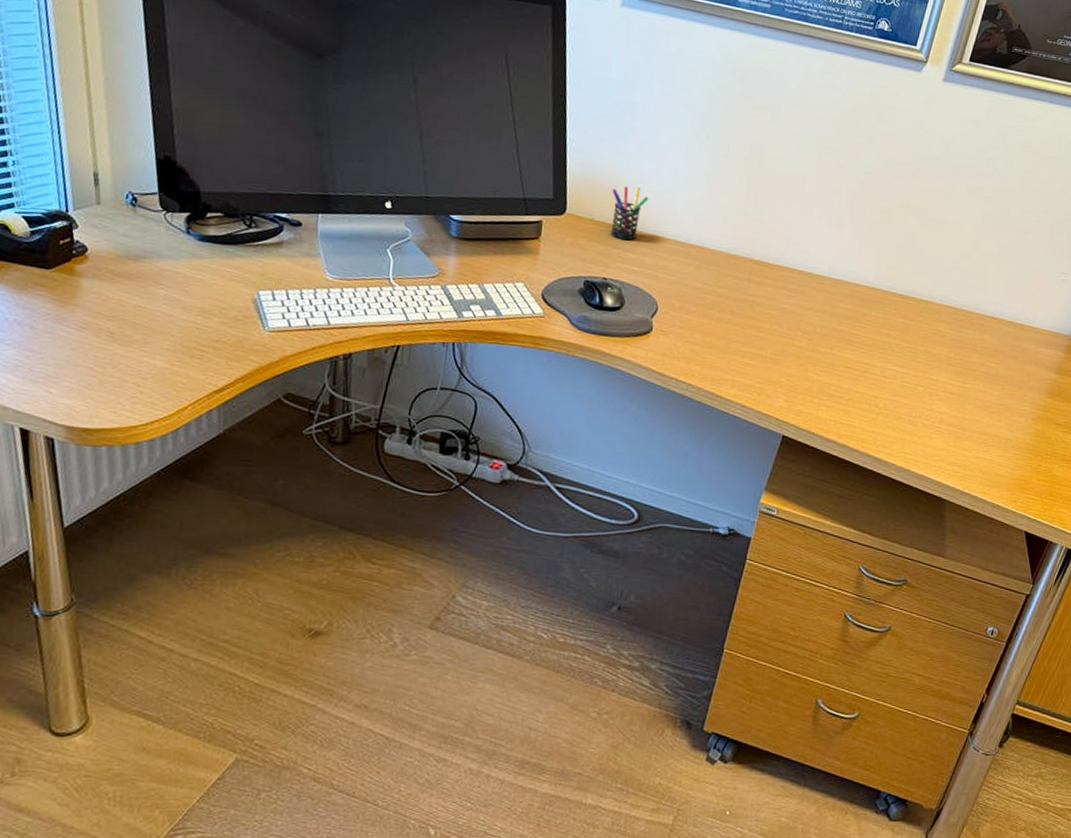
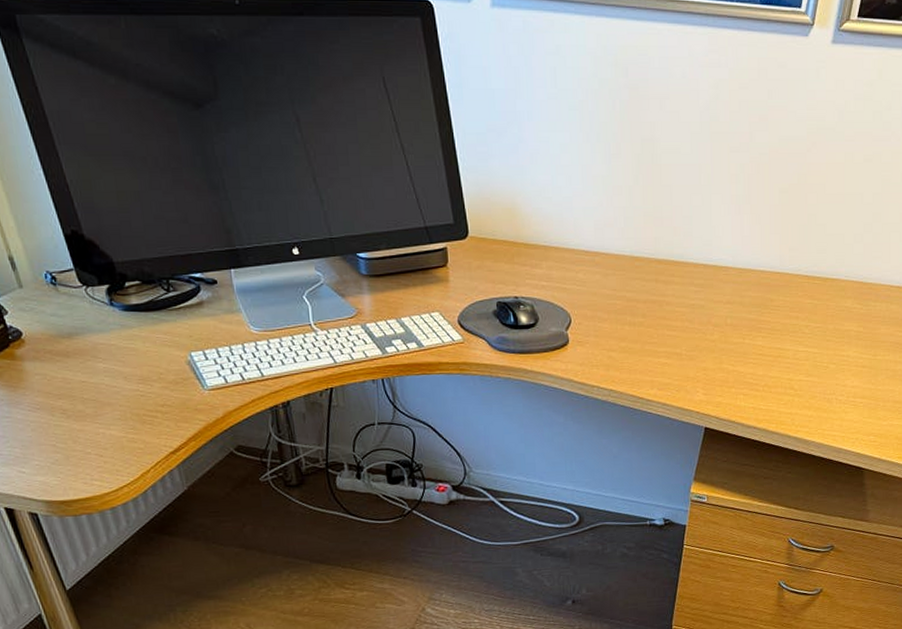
pen holder: present [610,186,649,241] -> none [510,200,548,256]

